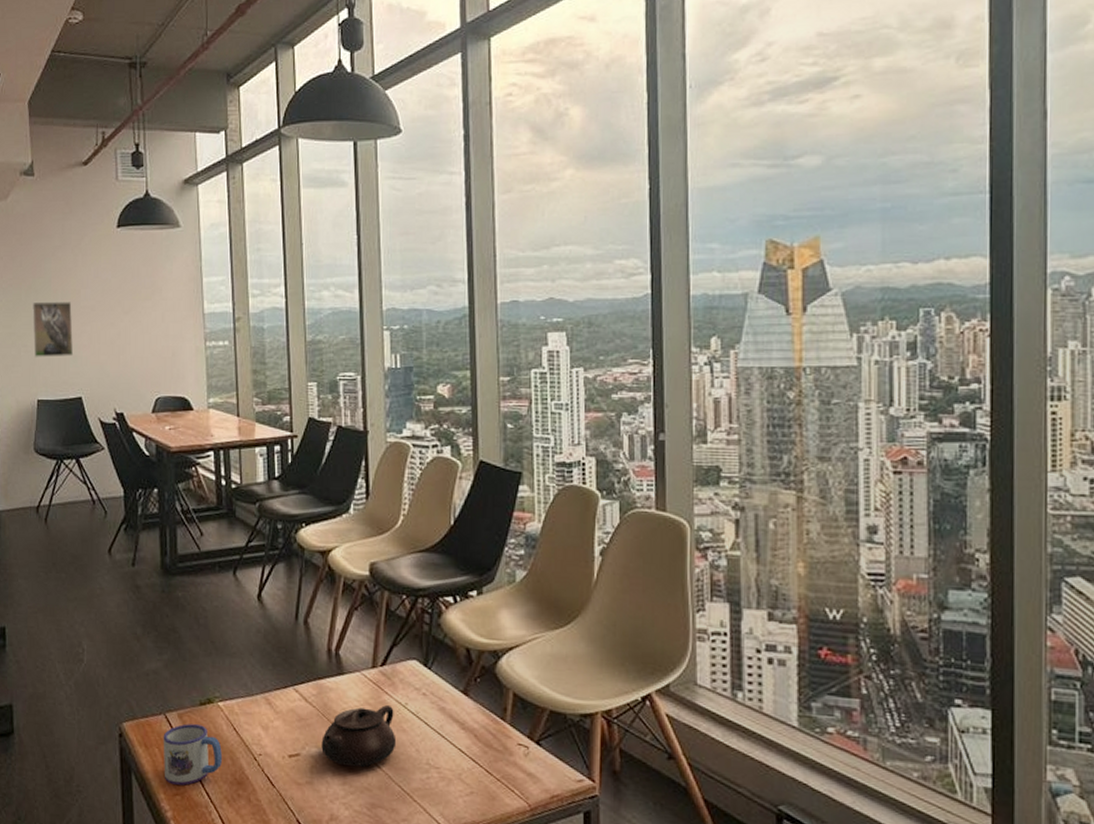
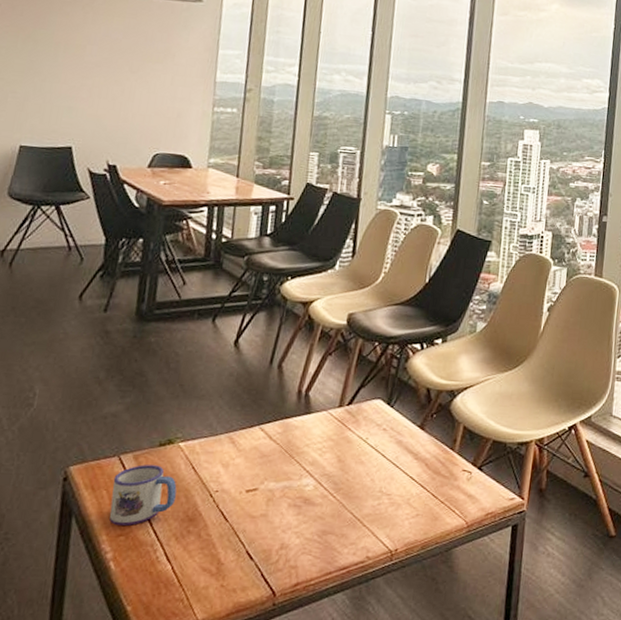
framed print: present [32,301,74,357] -> none [23,51,75,107]
teapot: present [321,704,397,767] -> none [280,439,355,498]

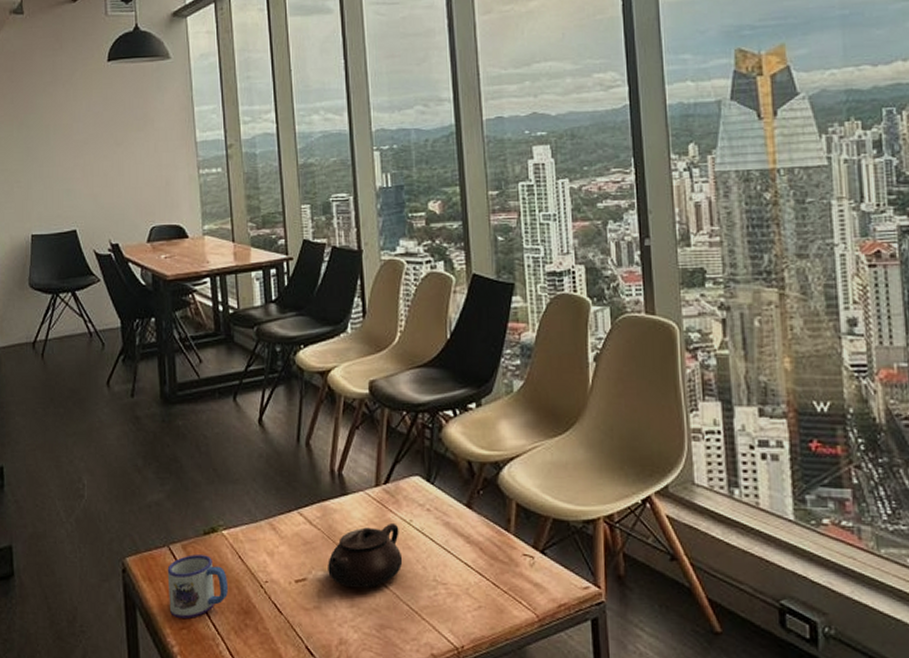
teapot: none [280,439,355,498] -> present [328,522,403,588]

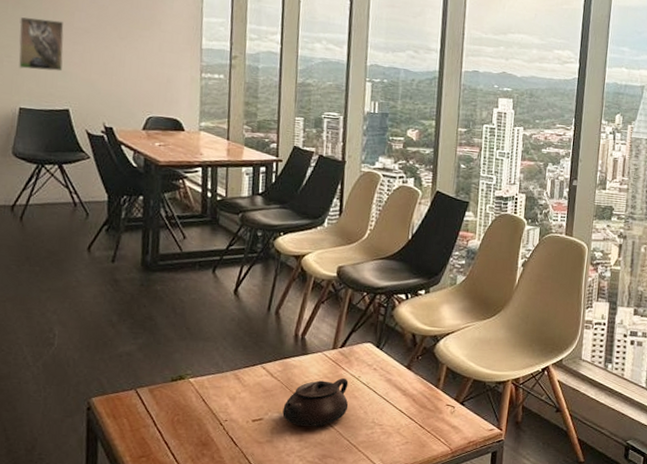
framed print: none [25,136,67,192] -> present [18,16,64,72]
mug: present [167,554,228,619] -> none [131,397,190,449]

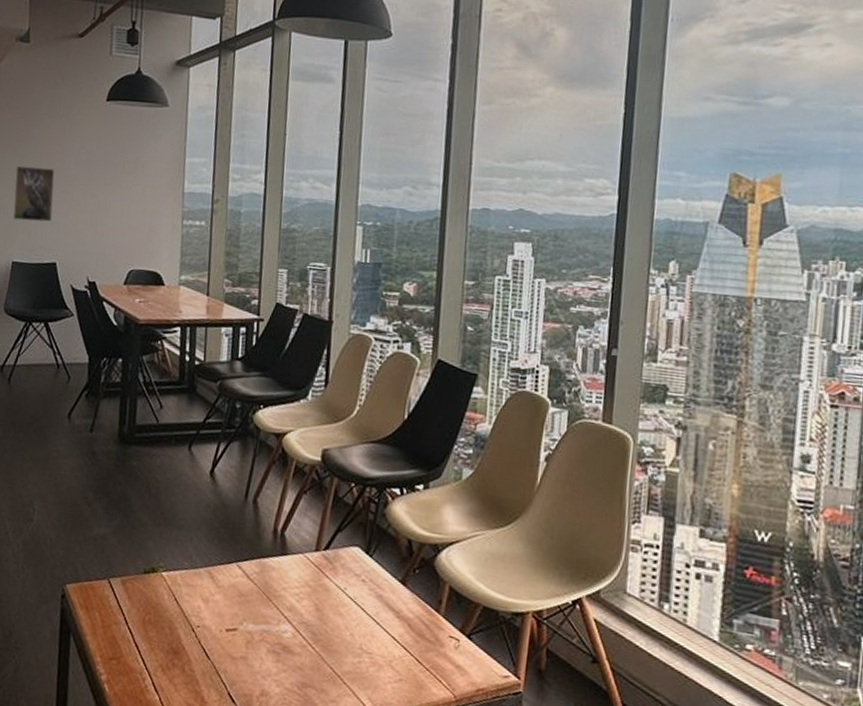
teapot: present [282,377,349,427] -> none [258,587,333,647]

